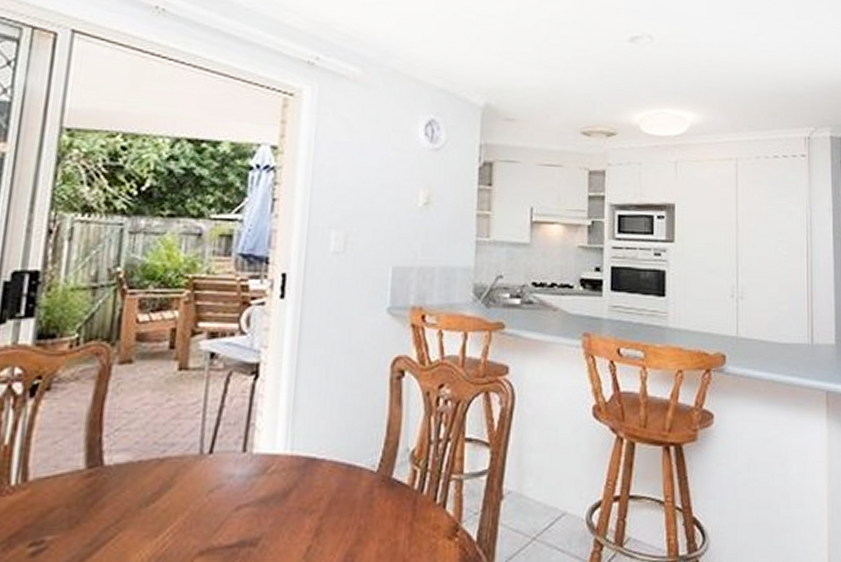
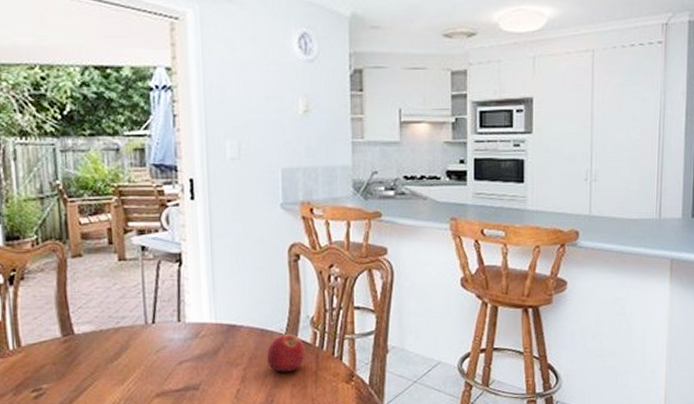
apple: none [350,472,402,523] -> present [266,334,307,372]

